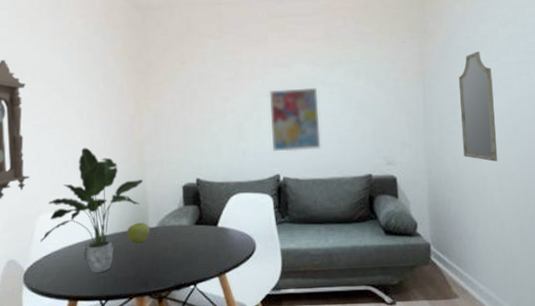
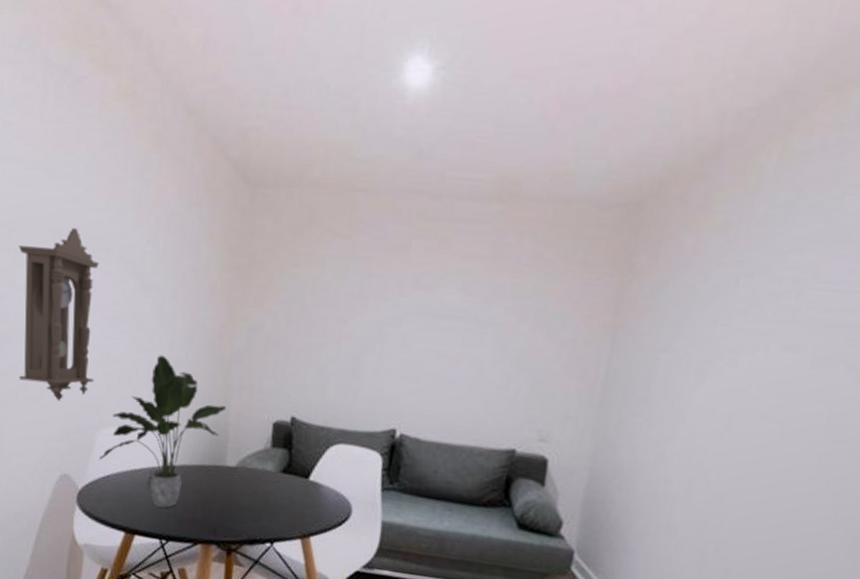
apple: present [127,223,150,243] -> none [199,457,228,482]
wall art: present [269,87,321,152] -> none [393,319,465,405]
home mirror: present [458,51,498,162] -> none [646,307,715,462]

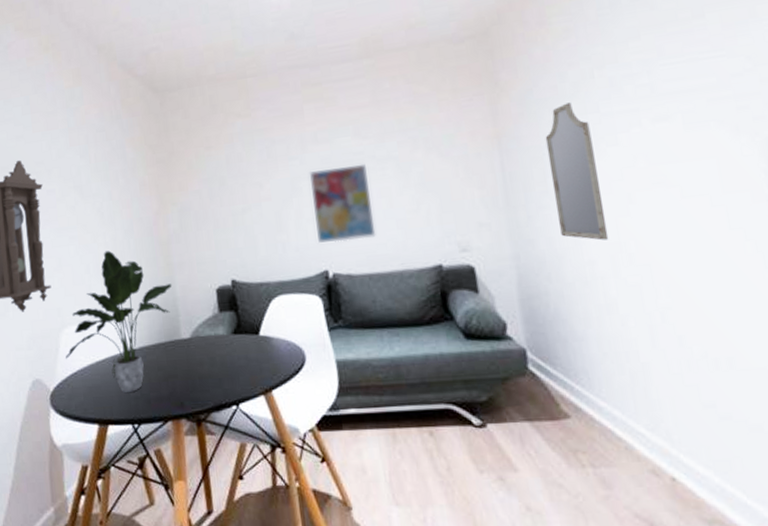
wall art: none [393,319,465,405] -> present [309,163,376,243]
home mirror: none [646,307,715,462] -> present [545,102,609,241]

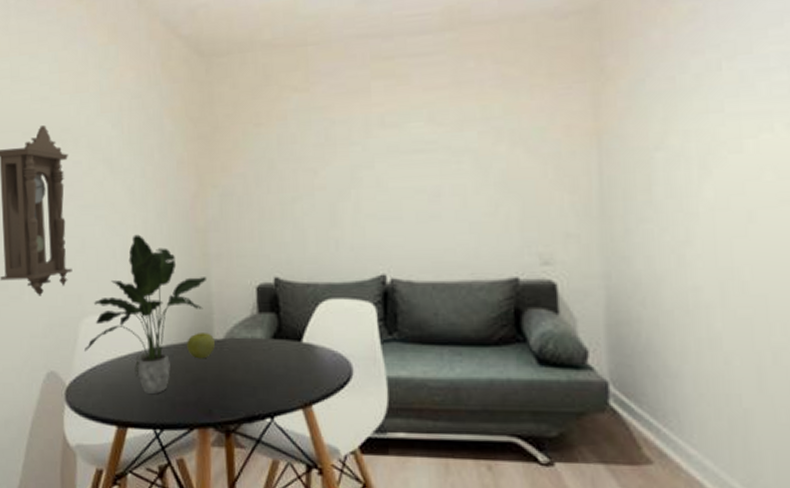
apple: none [157,333,183,358] -> present [187,333,216,359]
wall art: present [309,163,376,243] -> none [371,154,444,244]
home mirror: present [545,102,609,241] -> none [654,98,720,264]

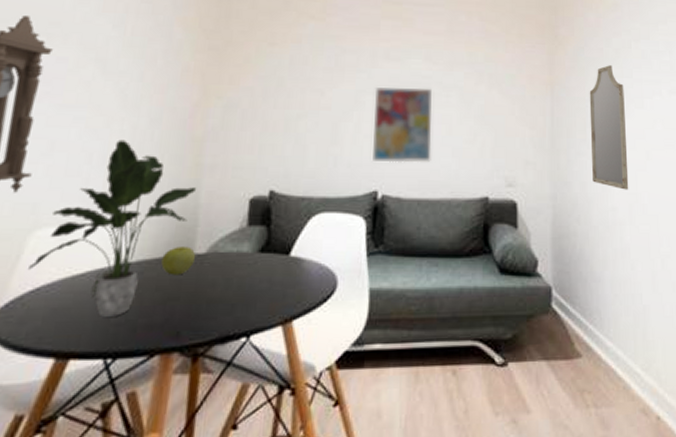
wall art: none [371,154,444,244] -> present [373,87,432,163]
home mirror: none [654,98,720,264] -> present [589,65,629,190]

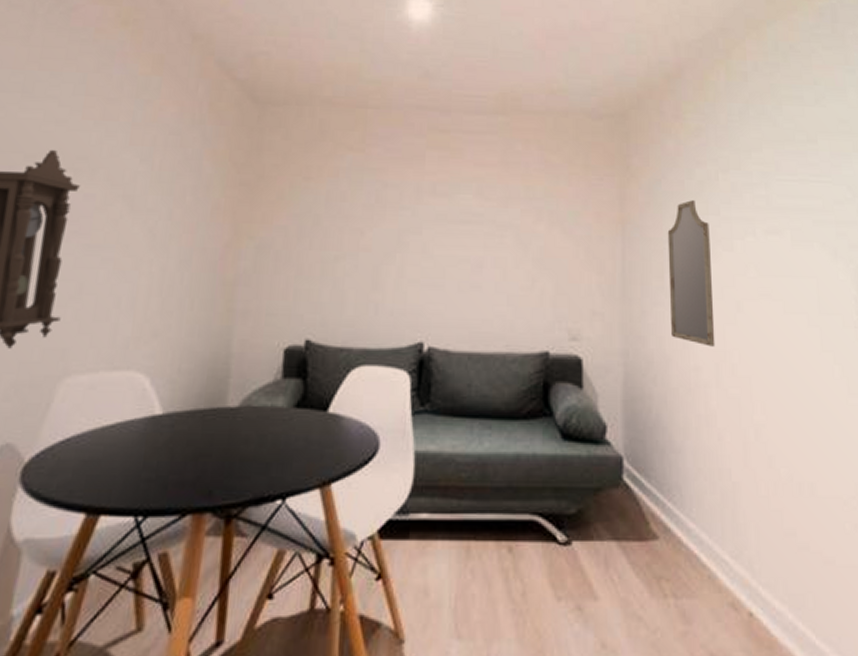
potted plant: present [28,140,197,317] -> none [59,282,229,472]
apple: present [161,246,196,276] -> none [192,399,229,430]
wall art: present [373,87,432,163] -> none [418,226,484,312]

